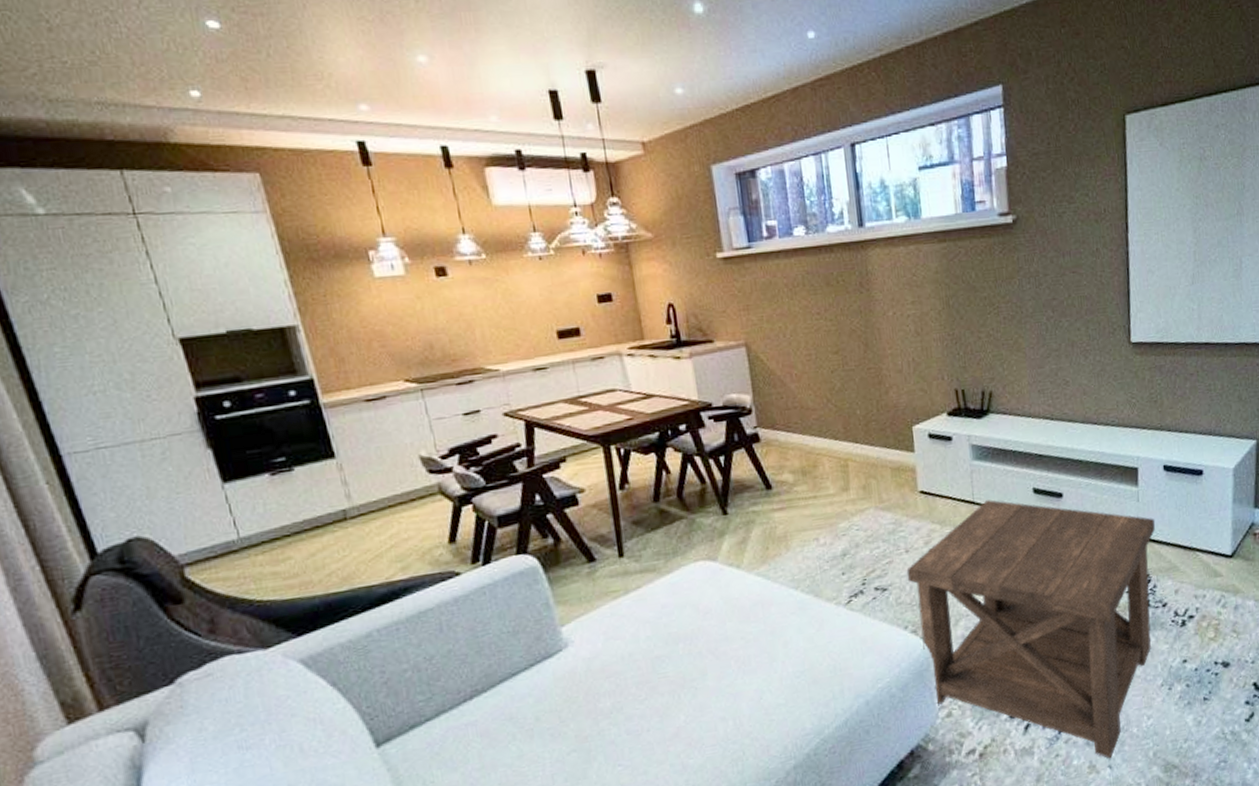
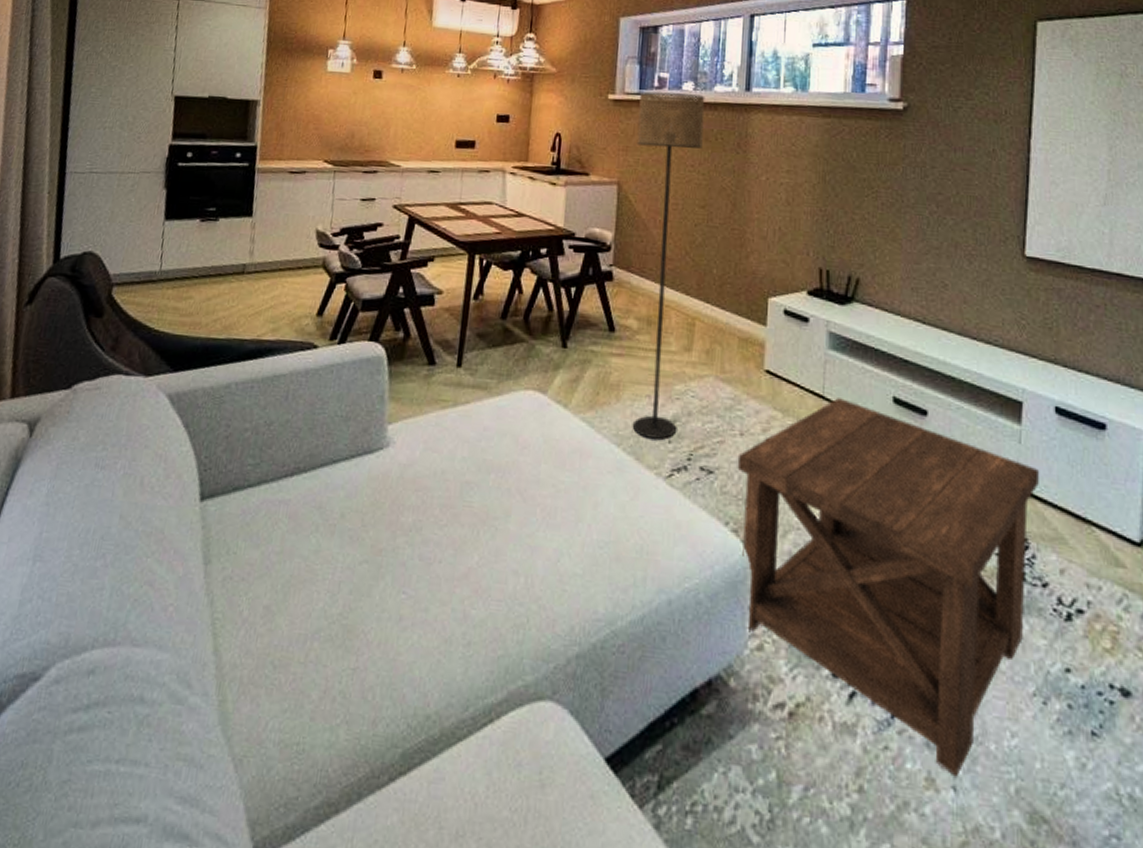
floor lamp: none [750,238,848,576] -> present [632,92,705,439]

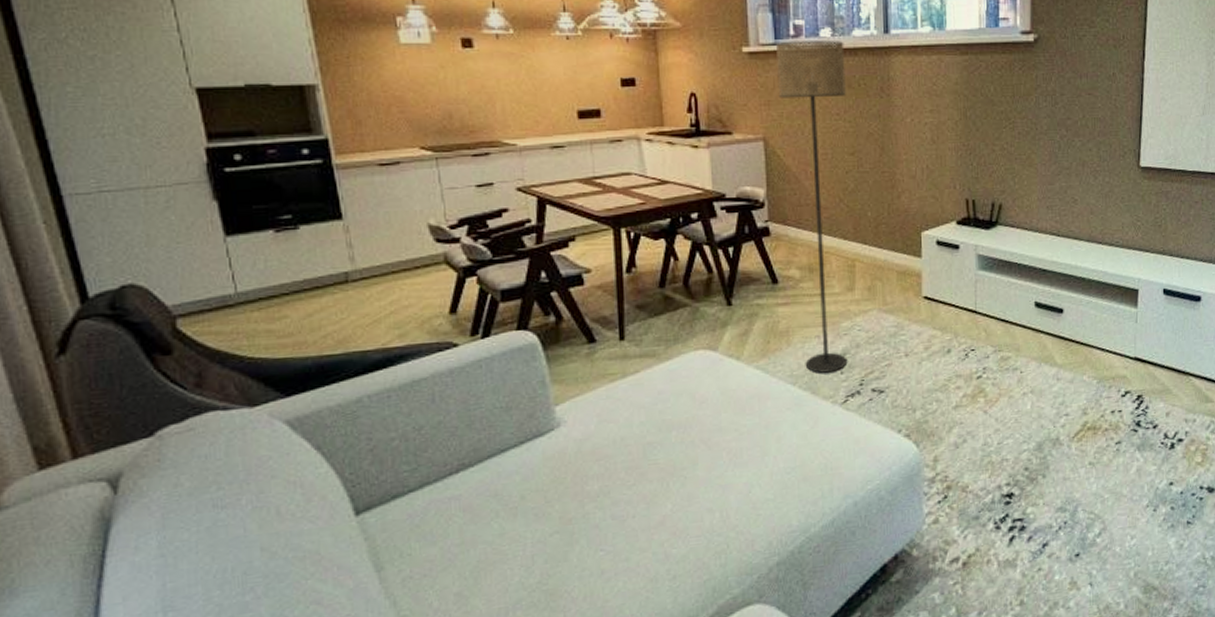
side table: present [737,398,1040,777] -> none [904,310,1152,577]

